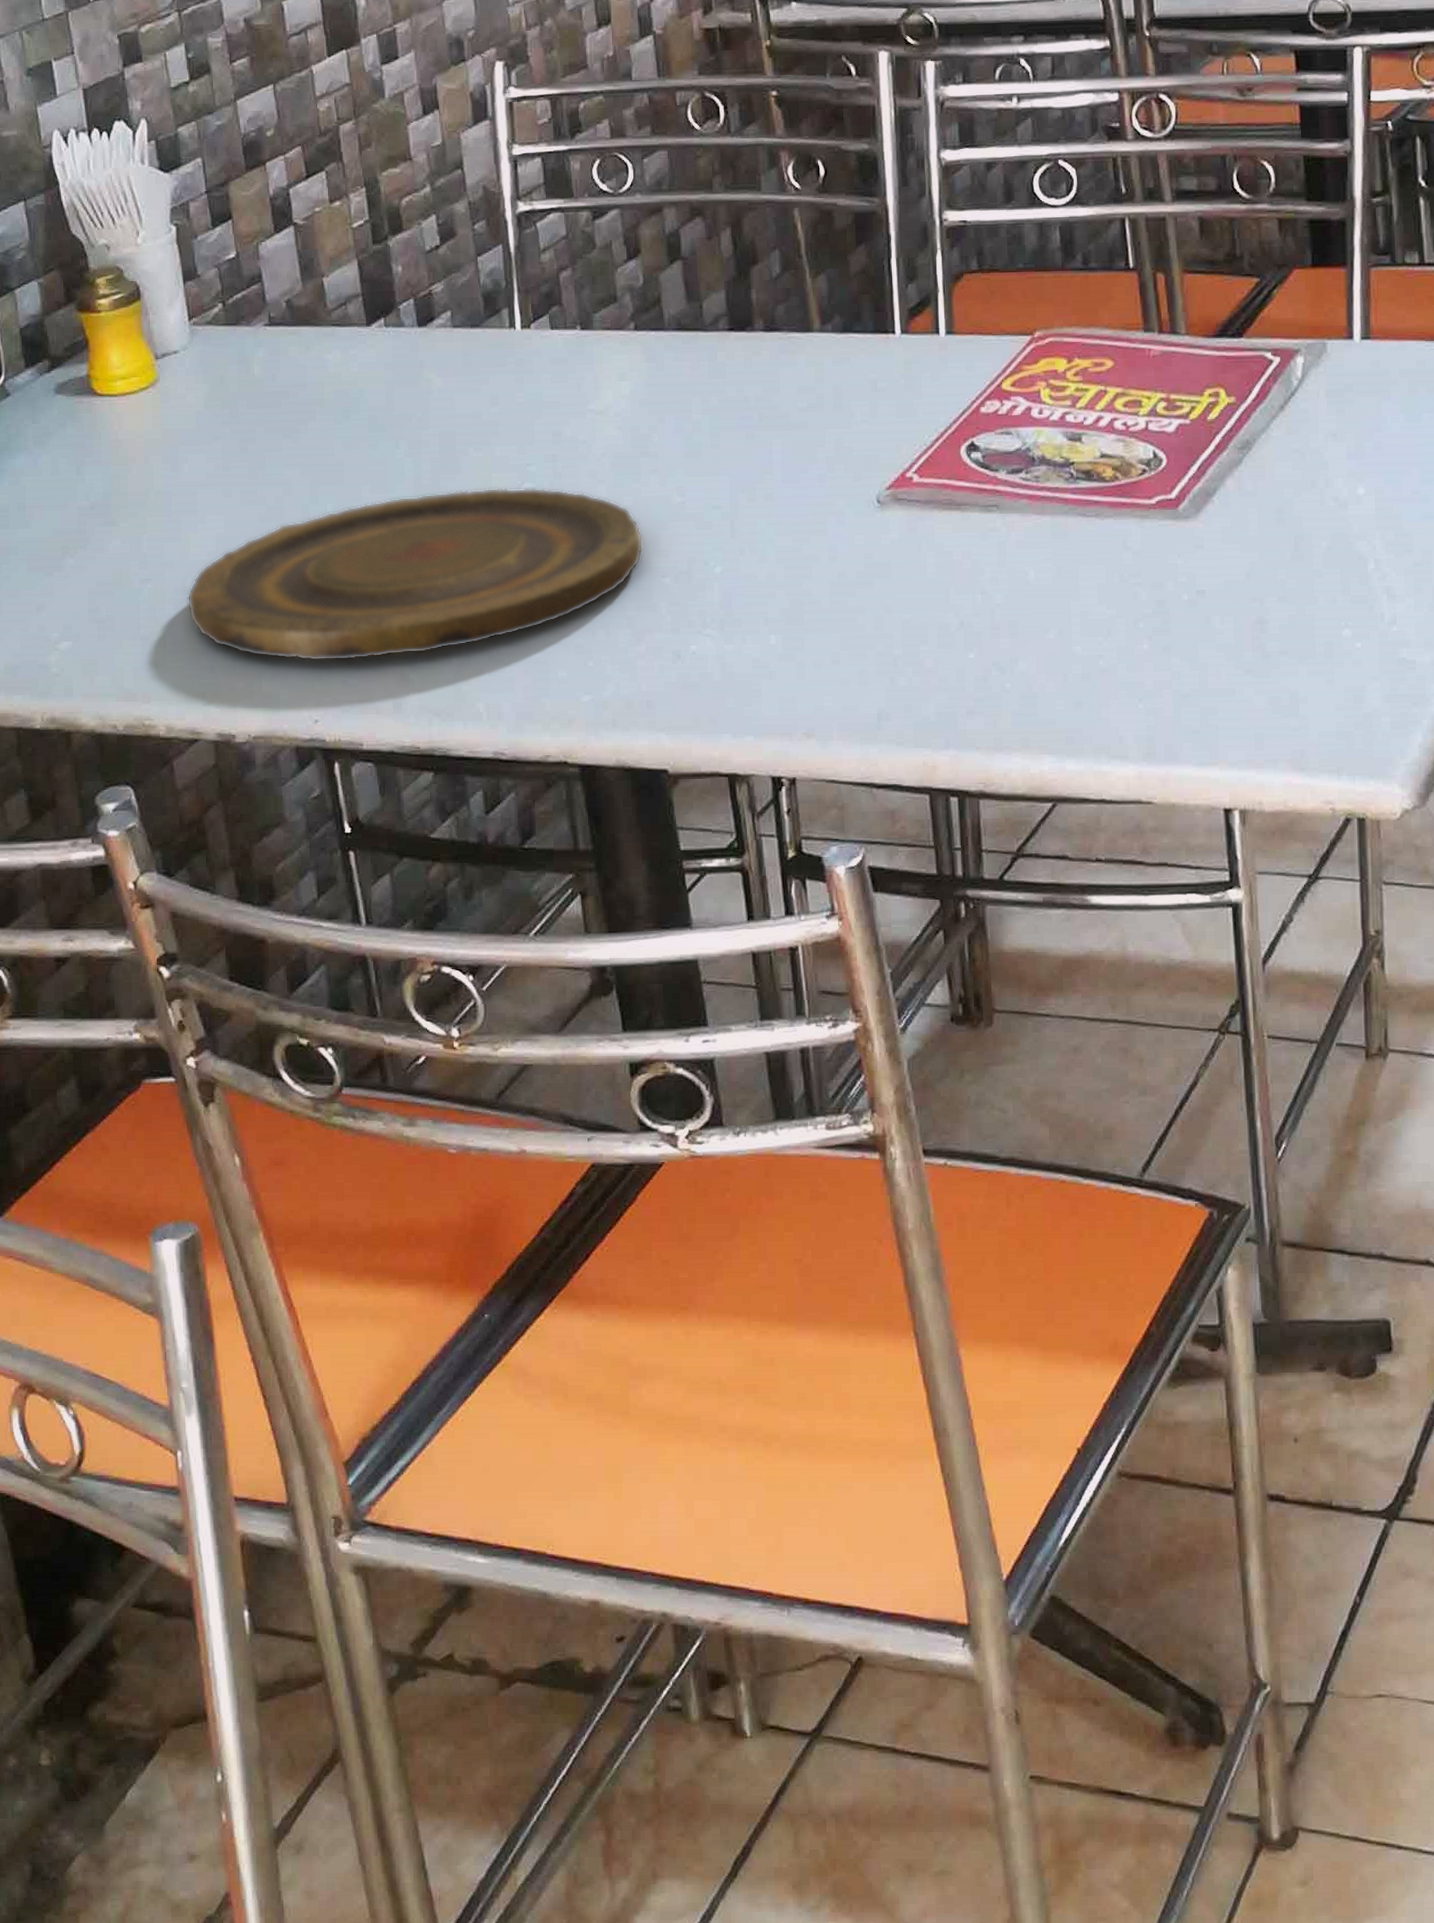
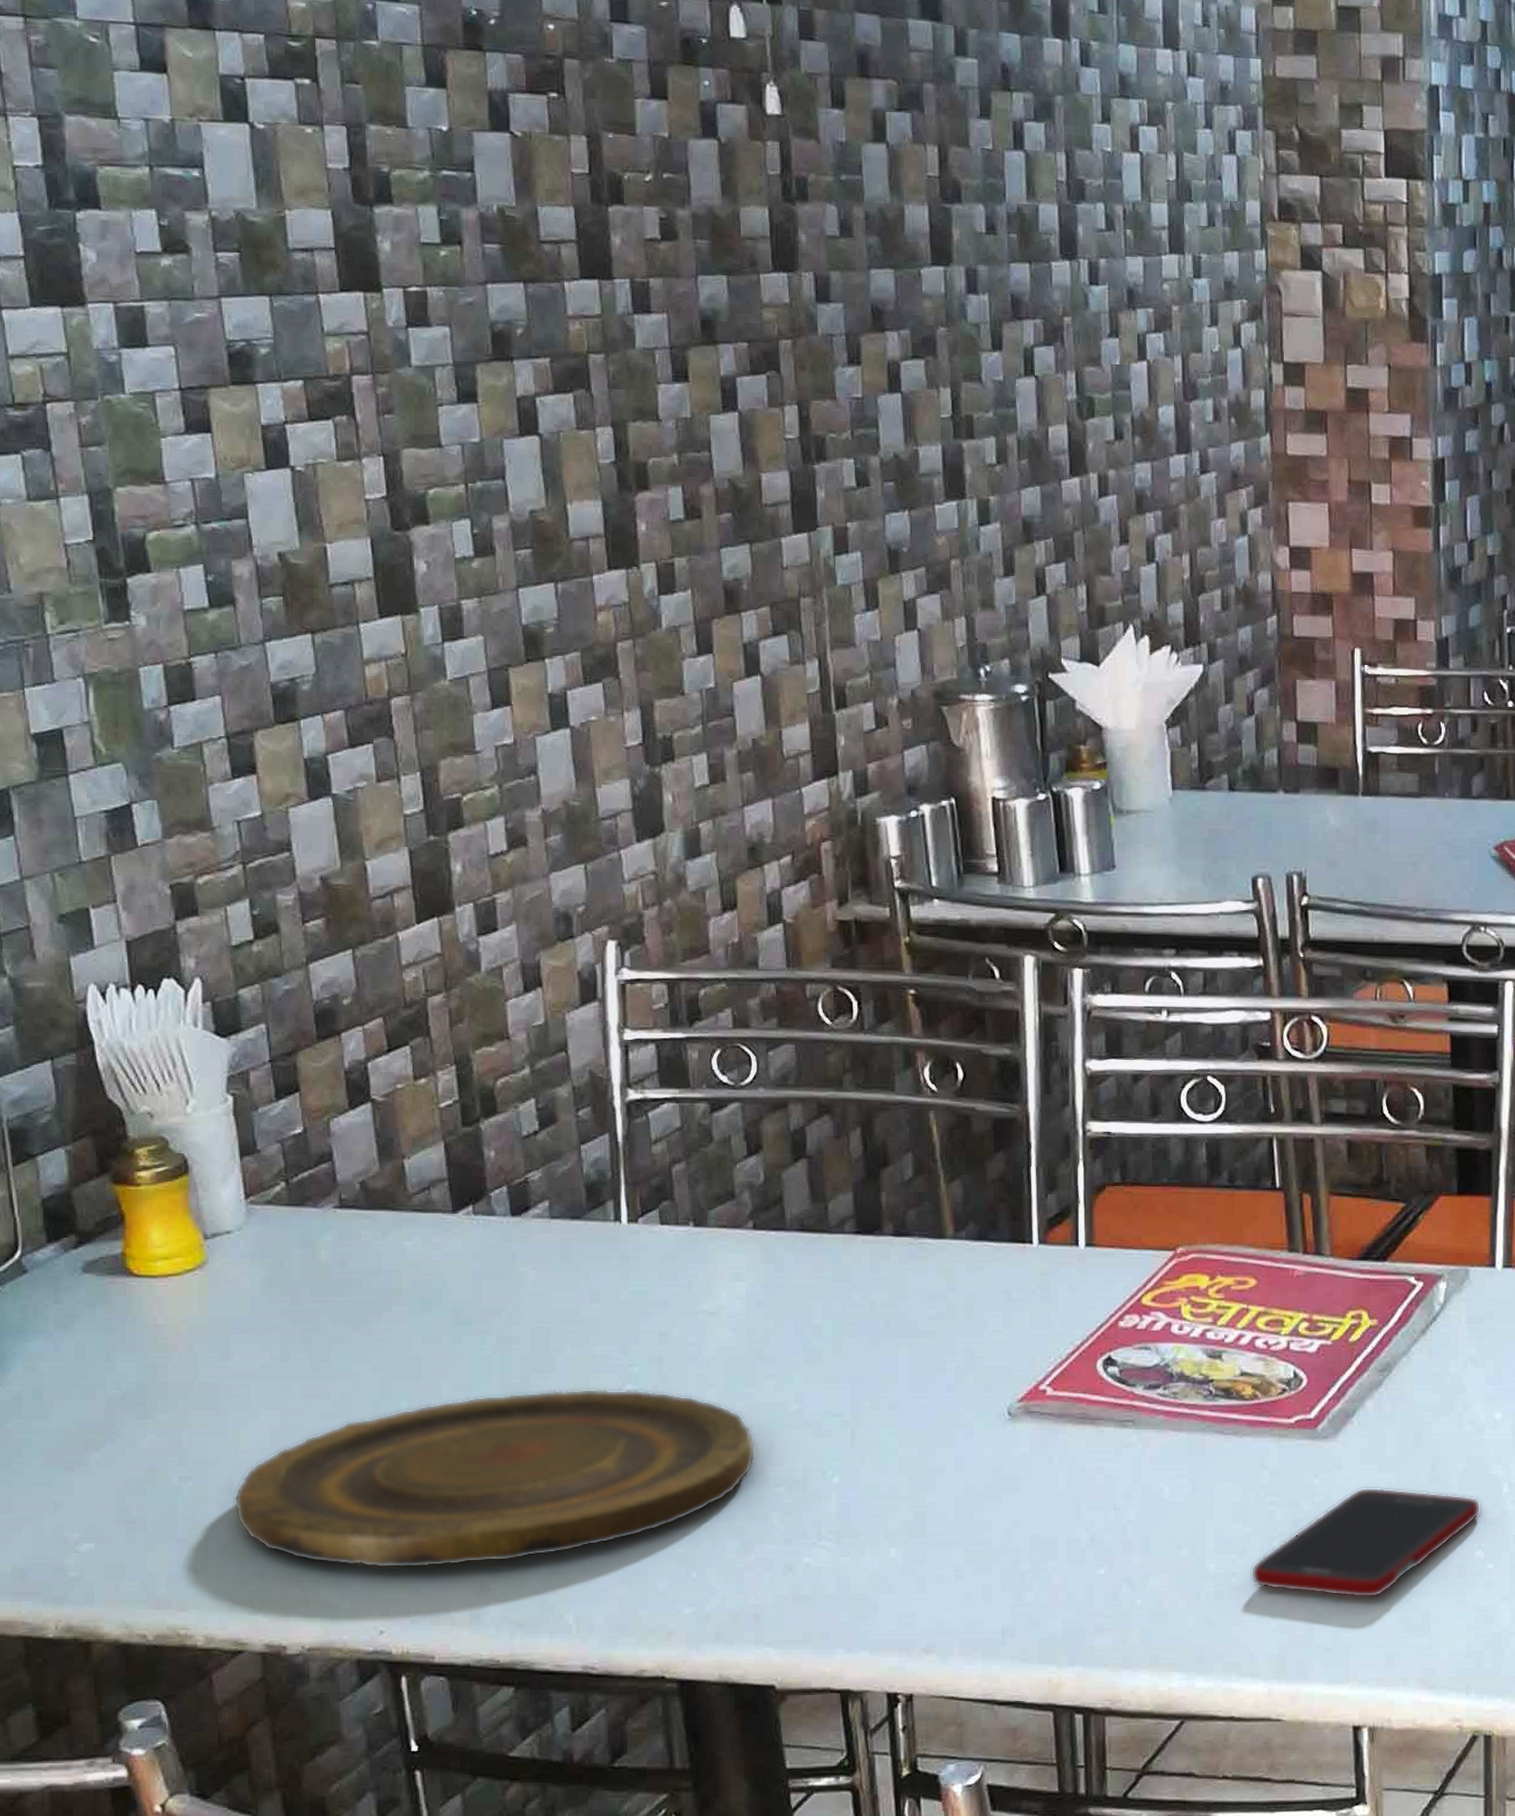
cell phone: none [1117,566,1347,679] -> present [1251,1487,1481,1598]

